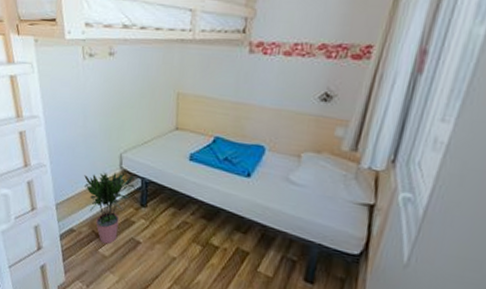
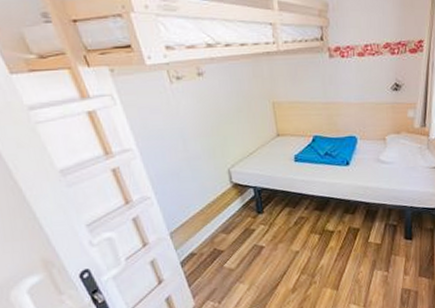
potted plant: present [84,171,135,244] -> none [195,185,249,258]

